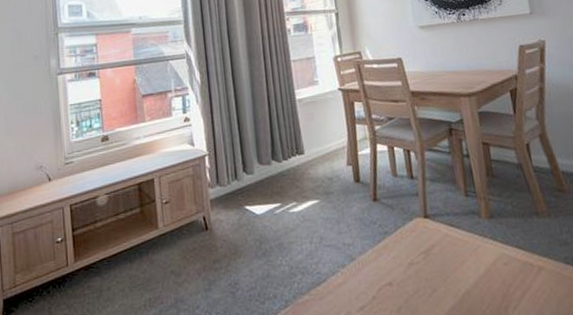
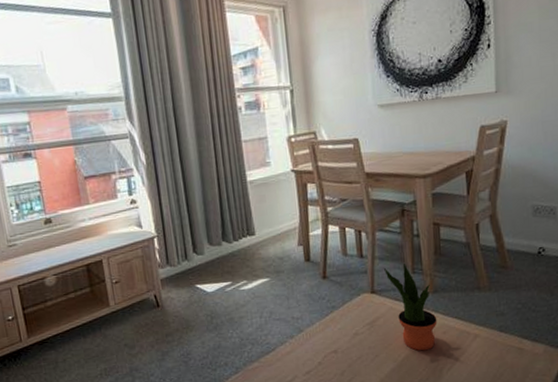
potted plant: none [435,184,497,285] -> present [383,262,437,351]

